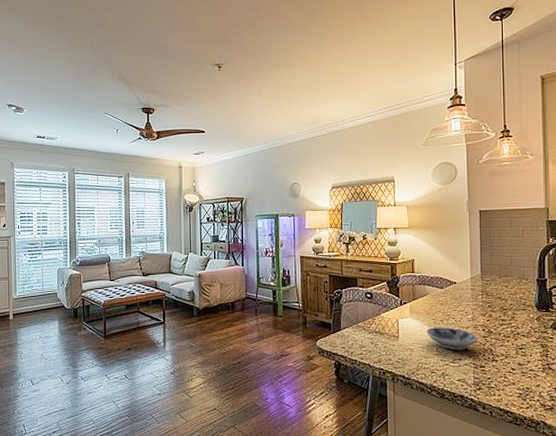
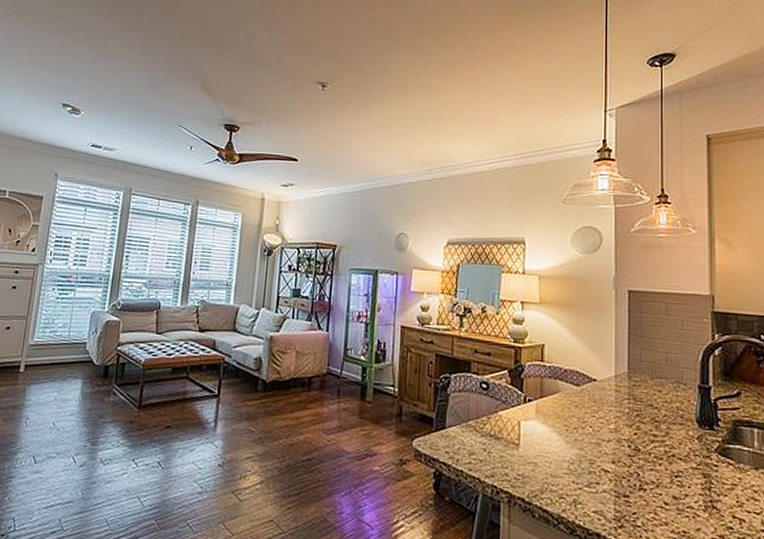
bowl: present [426,327,477,351] -> none [556,436,621,472]

